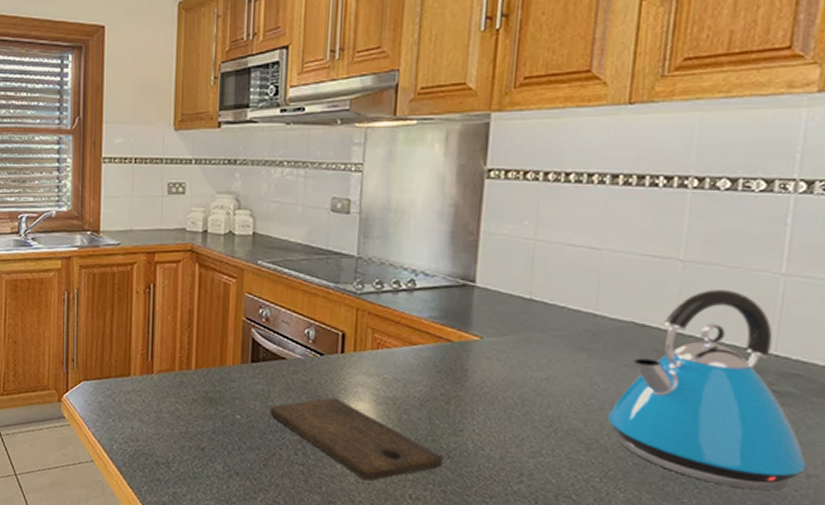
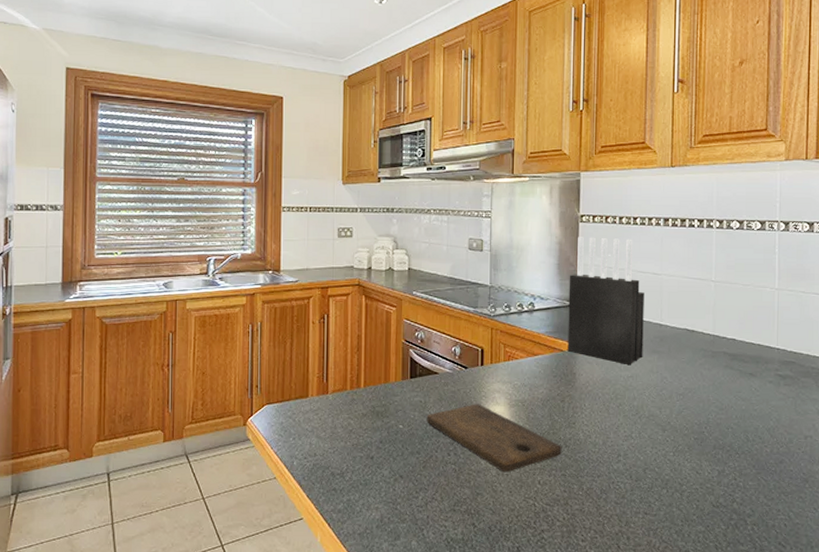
knife block: none [458,197,574,365] -> present [568,237,644,366]
kettle: present [607,289,808,491] -> none [674,302,804,451]

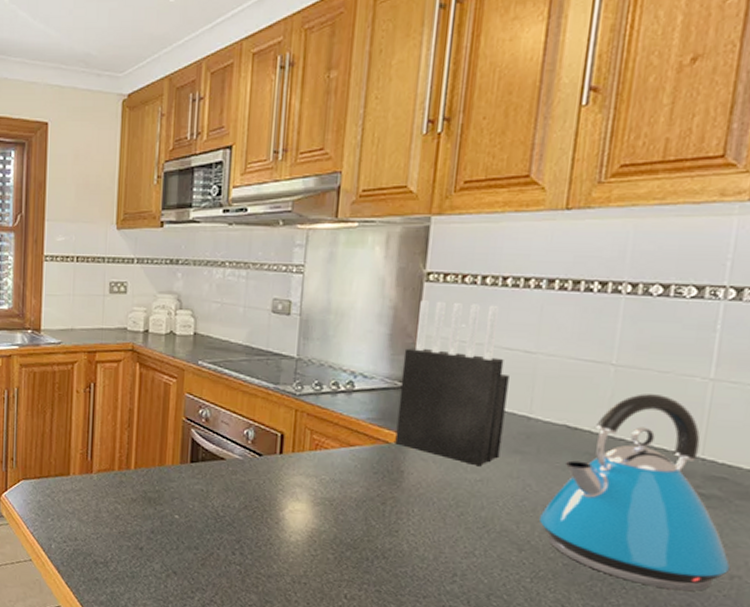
cutting board: present [426,404,562,473] -> none [208,498,379,581]
kettle: none [674,302,804,451] -> present [538,394,731,591]

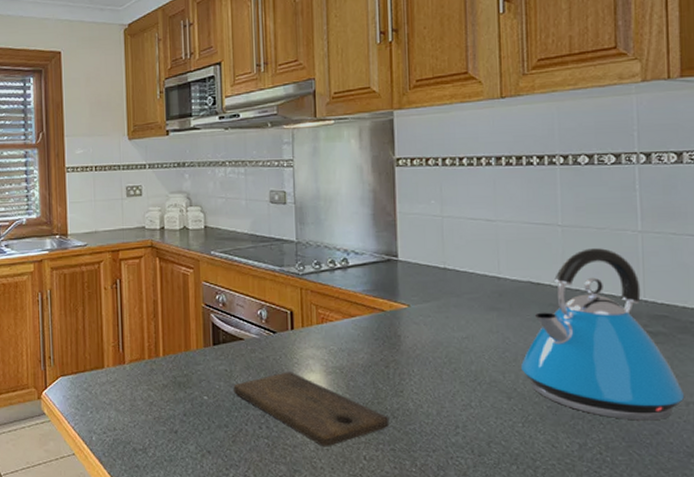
cutting board: none [208,498,379,581] -> present [233,372,390,447]
knife block: present [395,300,509,467] -> none [386,182,480,325]

